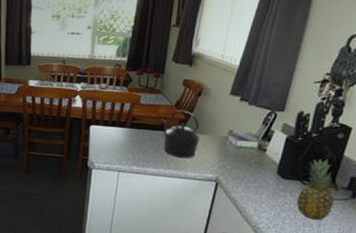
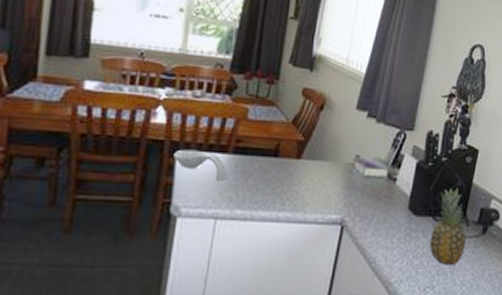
spoon rest: none [88,124,127,147] -> present [173,149,228,183]
kettle: present [160,110,199,158] -> none [273,128,321,194]

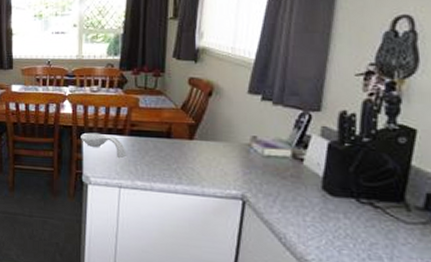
fruit: present [430,188,467,265] -> none [354,170,409,251]

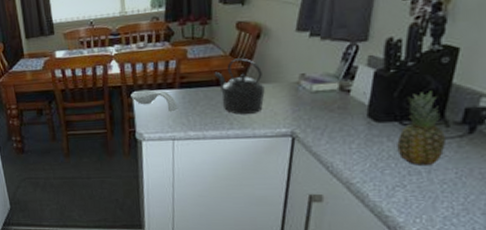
kettle: none [164,113,215,171] -> present [214,58,265,114]
fruit: none [354,170,409,251] -> present [397,91,447,165]

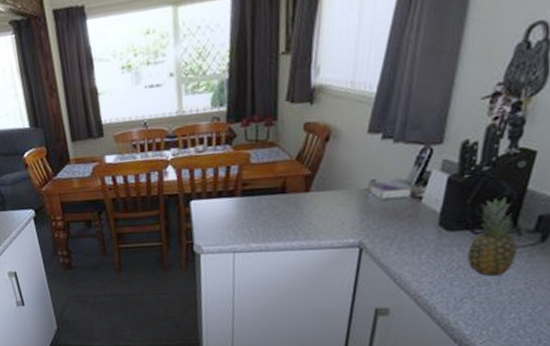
spoon rest: present [131,89,178,112] -> none [188,197,240,223]
kettle: present [214,58,265,114] -> none [279,163,333,224]

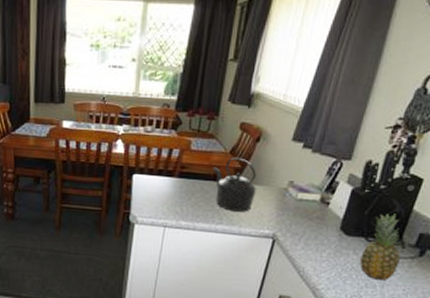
kettle: none [279,163,333,224] -> present [212,157,256,212]

